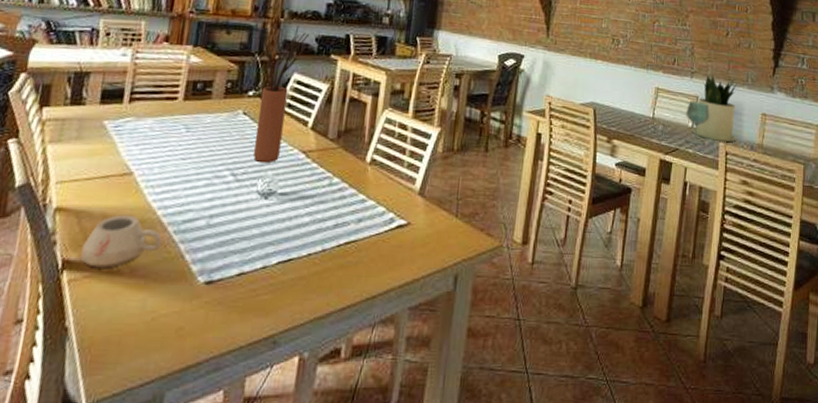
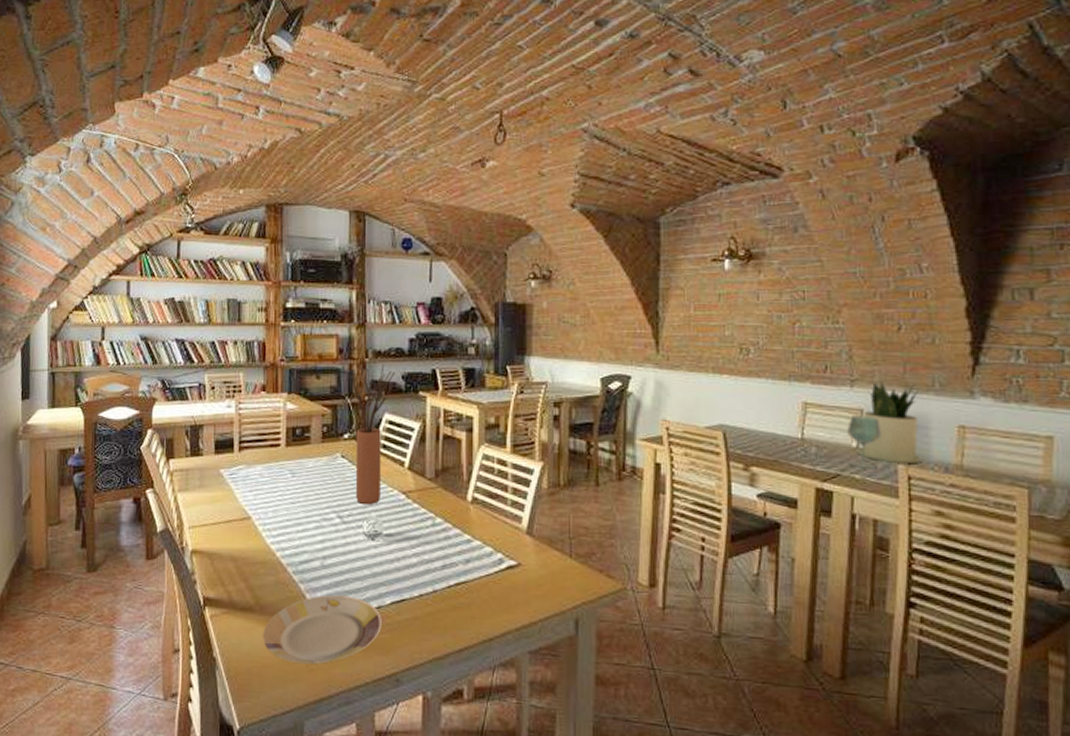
cup: present [79,214,163,268] -> none [216,556,284,605]
plate: none [128,255,266,330] -> present [263,595,382,665]

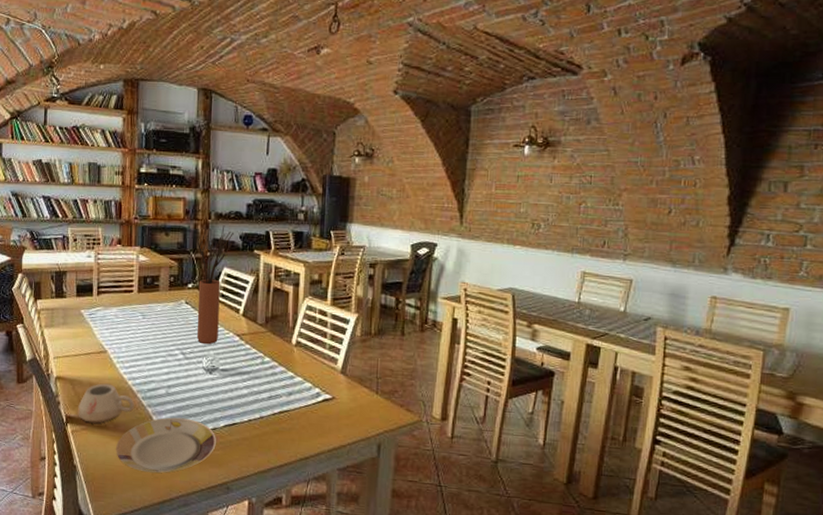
cup: none [216,556,284,605] -> present [77,383,134,423]
wine glass: present [846,415,882,470] -> none [616,284,646,331]
planter: present [856,382,922,465] -> none [623,257,682,328]

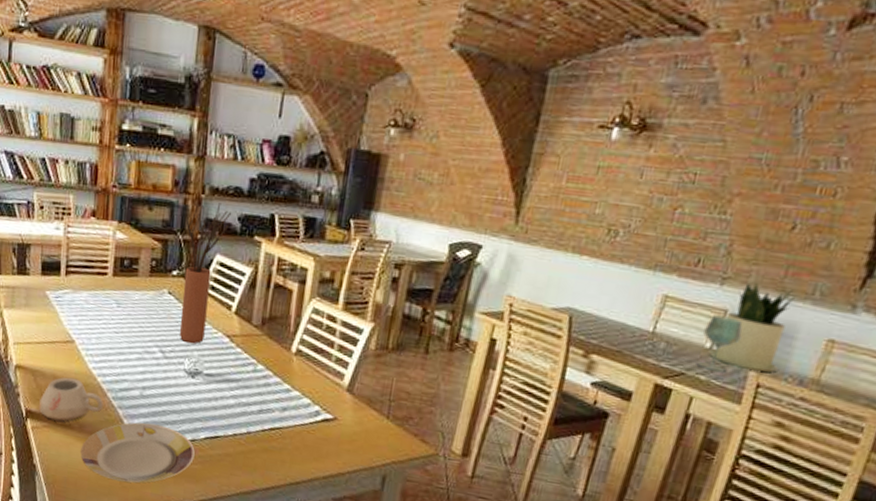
wine glass: none [616,284,646,331] -> present [696,315,743,374]
planter: none [623,257,682,328] -> present [708,283,797,373]

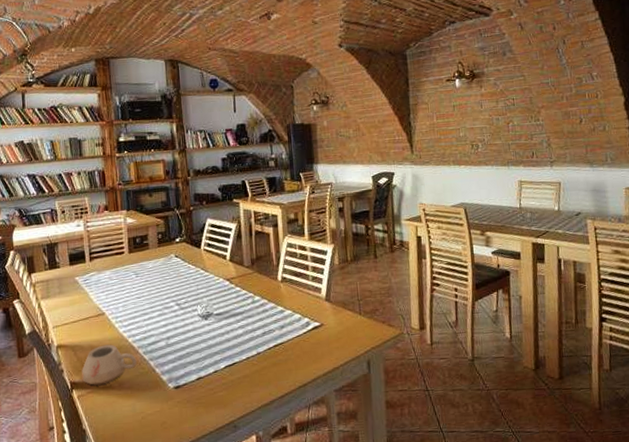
plate: present [80,422,195,483] -> none [123,365,219,425]
vase: present [179,203,231,344] -> none [179,180,213,292]
wine glass: present [696,315,743,374] -> none [550,186,575,226]
planter: present [708,283,797,373] -> none [558,161,603,220]

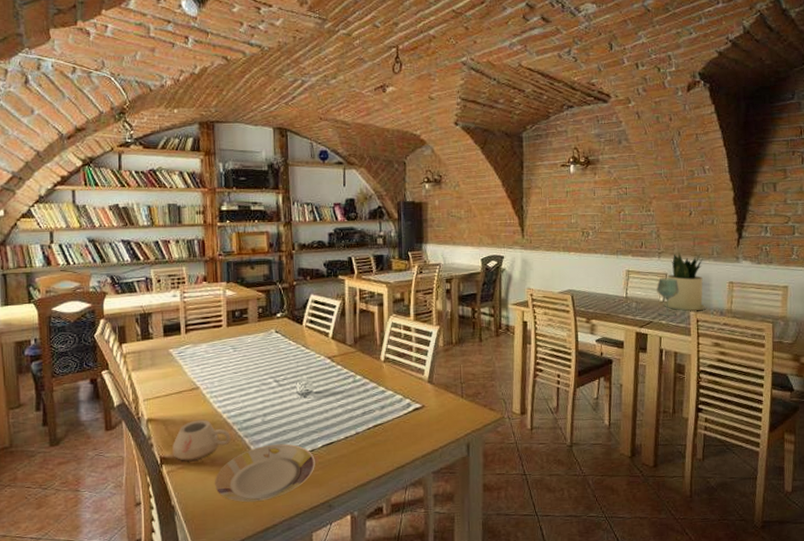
plate: none [123,365,219,425] -> present [215,443,315,503]
wine glass: none [550,186,575,226] -> present [656,278,680,317]
planter: none [558,161,603,220] -> present [663,253,706,312]

